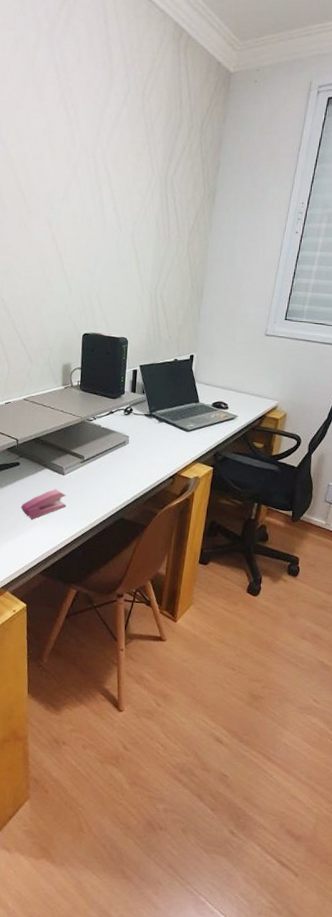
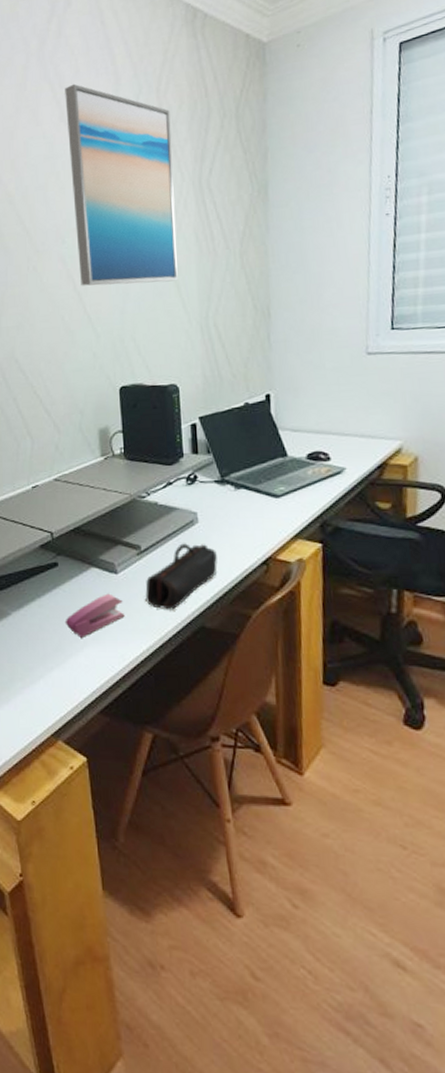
wall art: none [62,71,150,256] -> present [65,83,178,286]
pencil case: none [83,457,139,505] -> present [145,543,218,610]

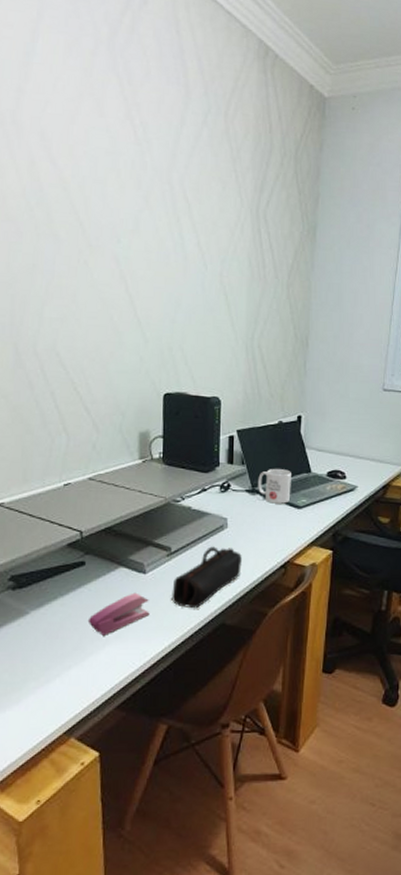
wall art: present [65,83,178,286] -> none [133,84,235,300]
mug: none [227,455,266,494] -> present [258,469,291,504]

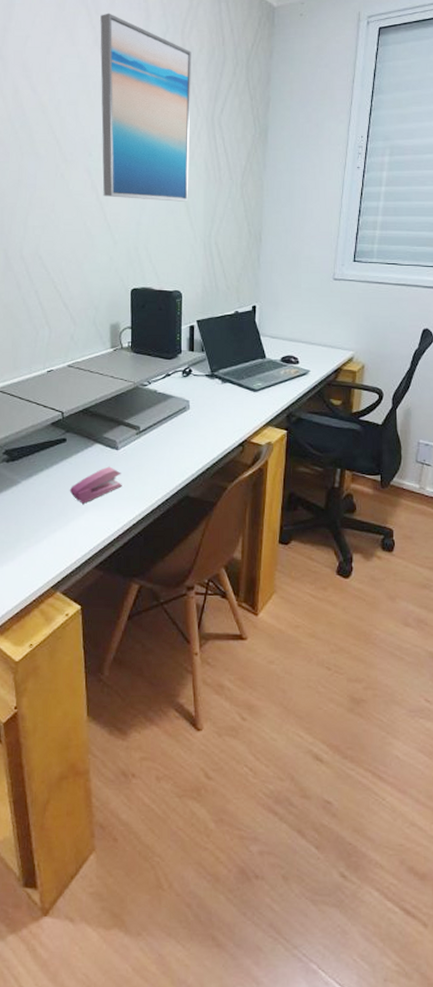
wall art: none [133,84,235,300] -> present [100,13,192,202]
pencil case: present [171,546,242,609] -> none [141,426,203,482]
mug: present [258,469,291,504] -> none [217,355,247,387]

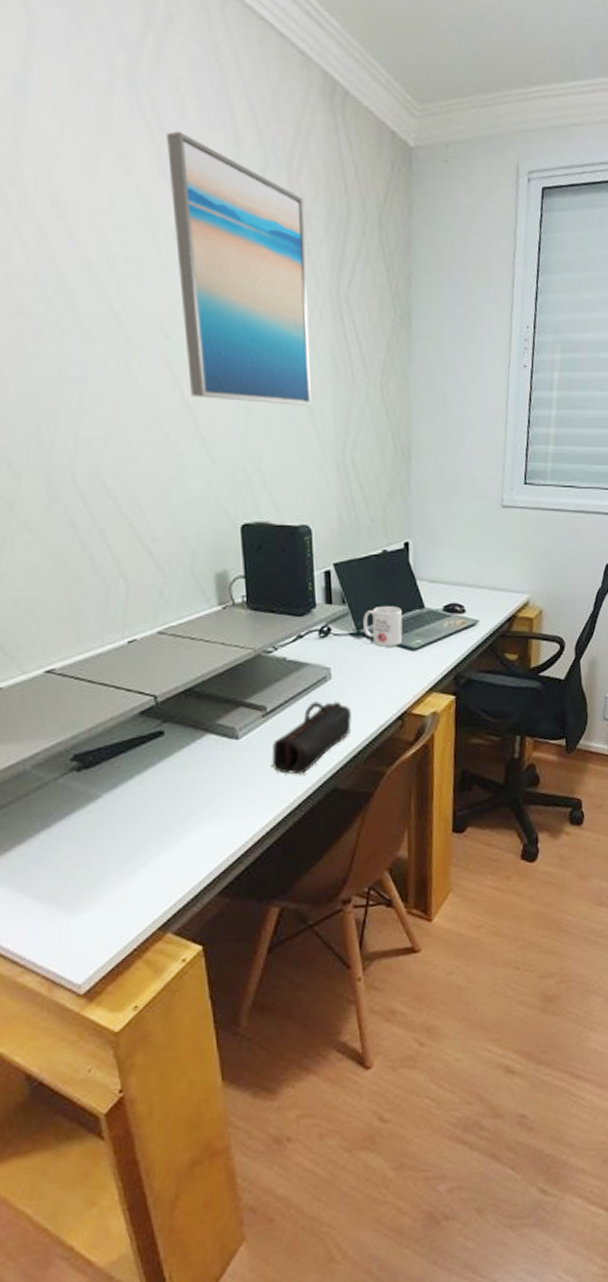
stapler: present [69,466,122,504] -> none [173,762,248,815]
pencil case: none [141,426,203,482] -> present [271,701,352,775]
mug: none [217,355,247,387] -> present [363,606,403,647]

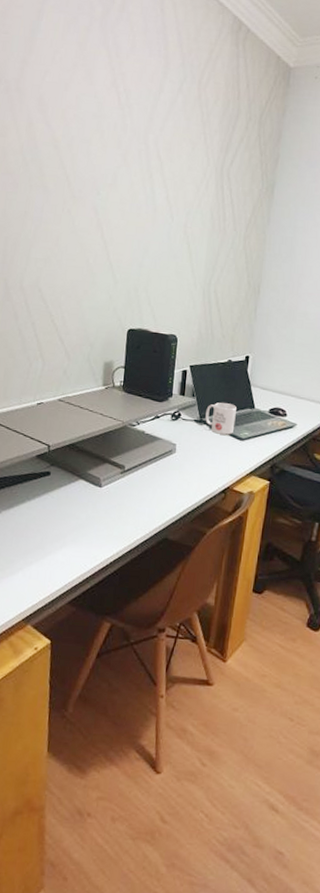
wall art: present [166,130,311,406] -> none [108,56,207,248]
pencil case: present [271,701,352,775] -> none [122,468,187,523]

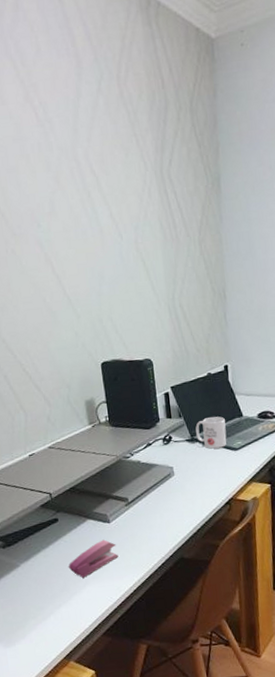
stapler: none [49,503,102,538] -> present [68,539,119,578]

